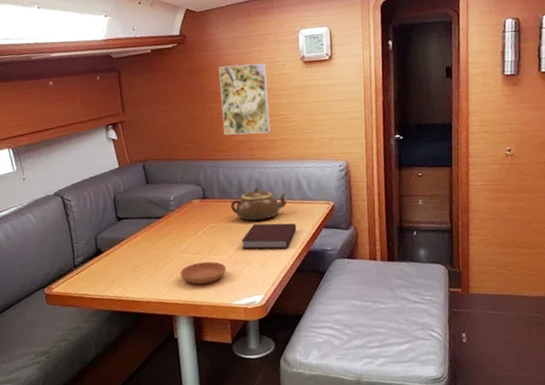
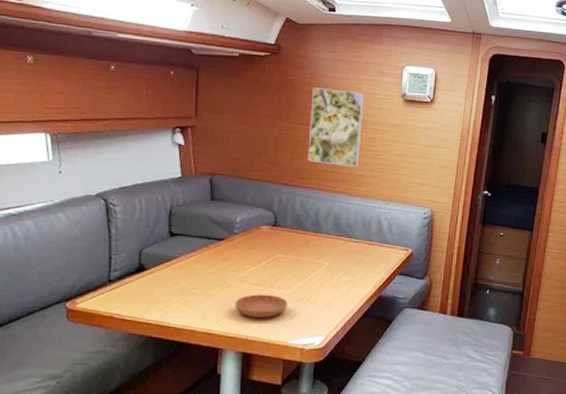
teapot: present [230,188,288,221] -> none [303,223,366,258]
notebook: present [241,223,297,249] -> none [308,261,370,291]

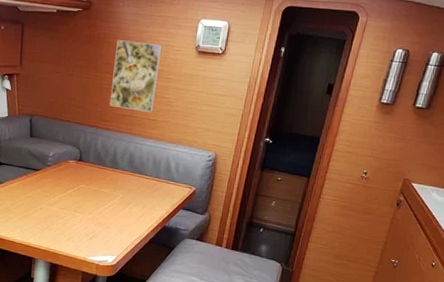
saucer: present [234,294,288,318] -> none [46,216,88,237]

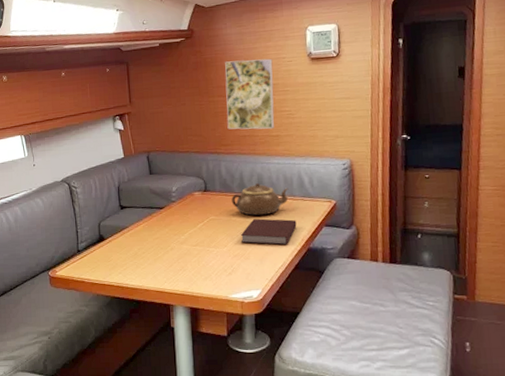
teapot: none [102,161,156,191] -> present [231,183,289,216]
notebook: none [104,193,158,221] -> present [240,218,297,245]

